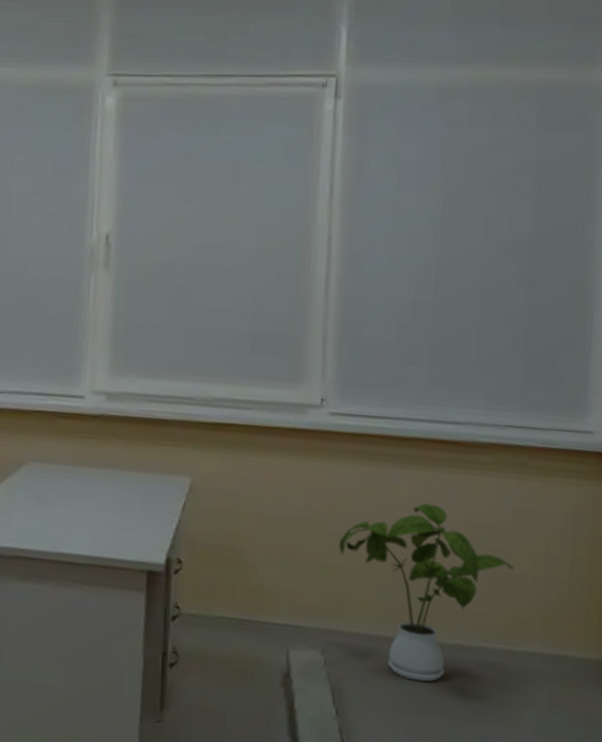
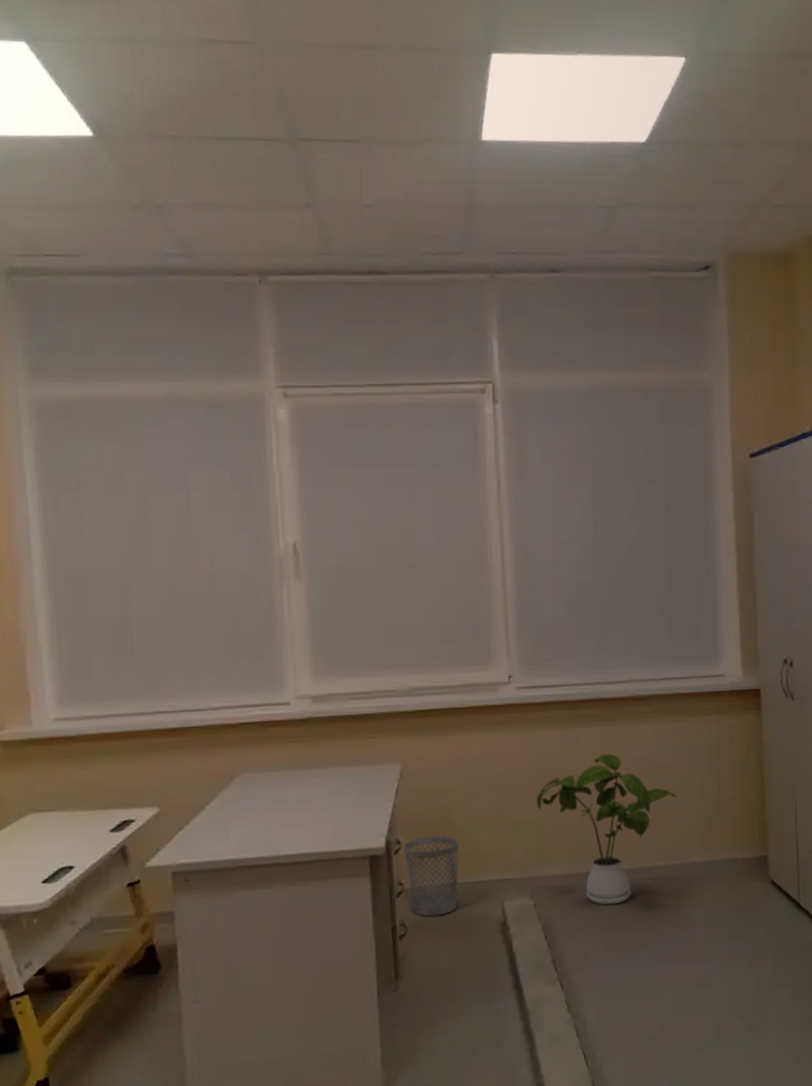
wastebasket: none [184,560,245,651] -> present [404,835,459,917]

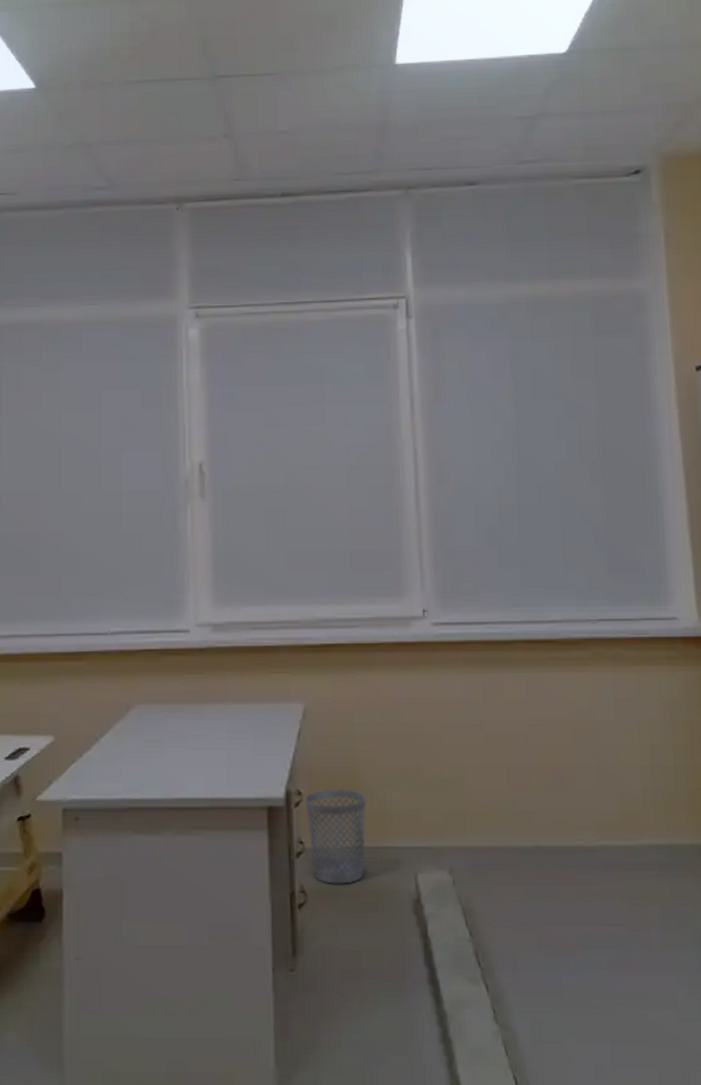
house plant: present [536,753,676,905] -> none [454,705,622,890]

